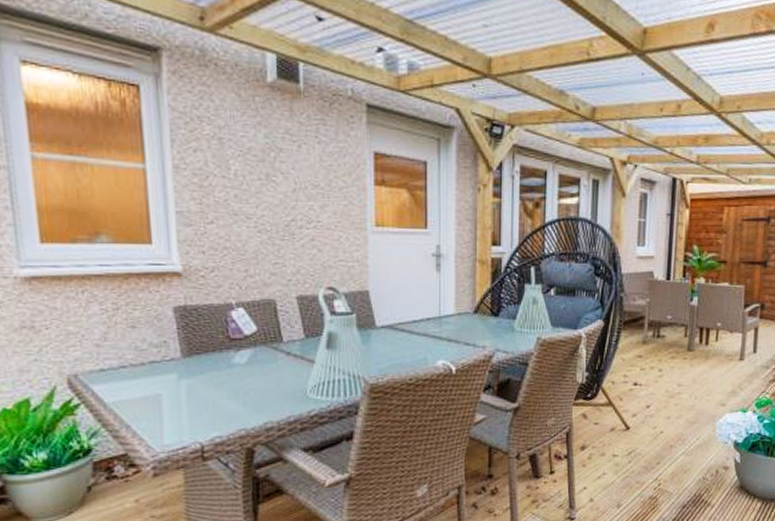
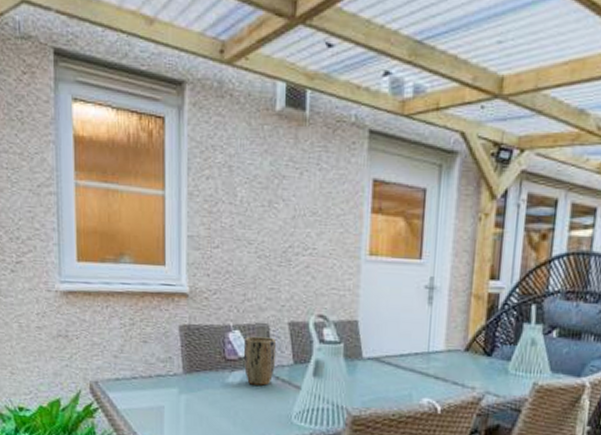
plant pot: none [249,313,286,363] -> present [243,336,277,386]

